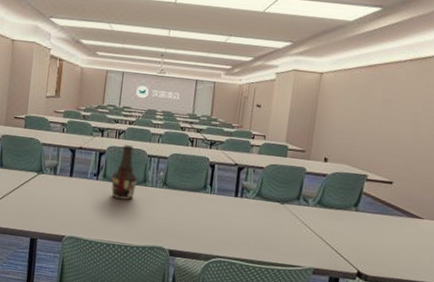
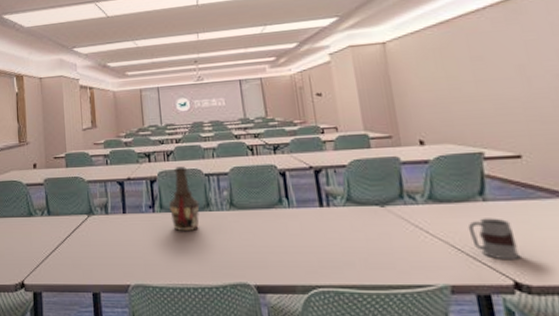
mug: none [338,223,369,257] -> present [467,218,521,261]

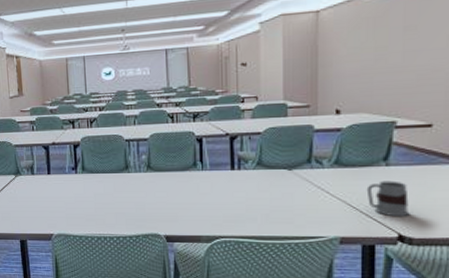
bottle: present [168,166,200,232] -> none [90,132,119,191]

